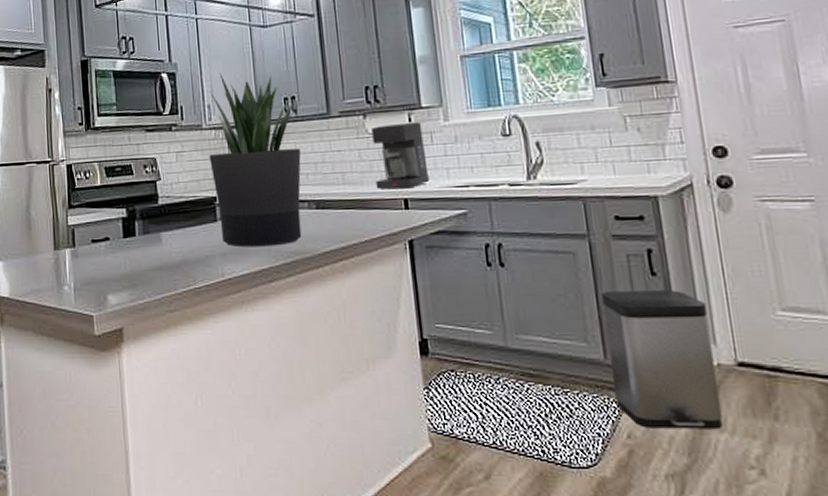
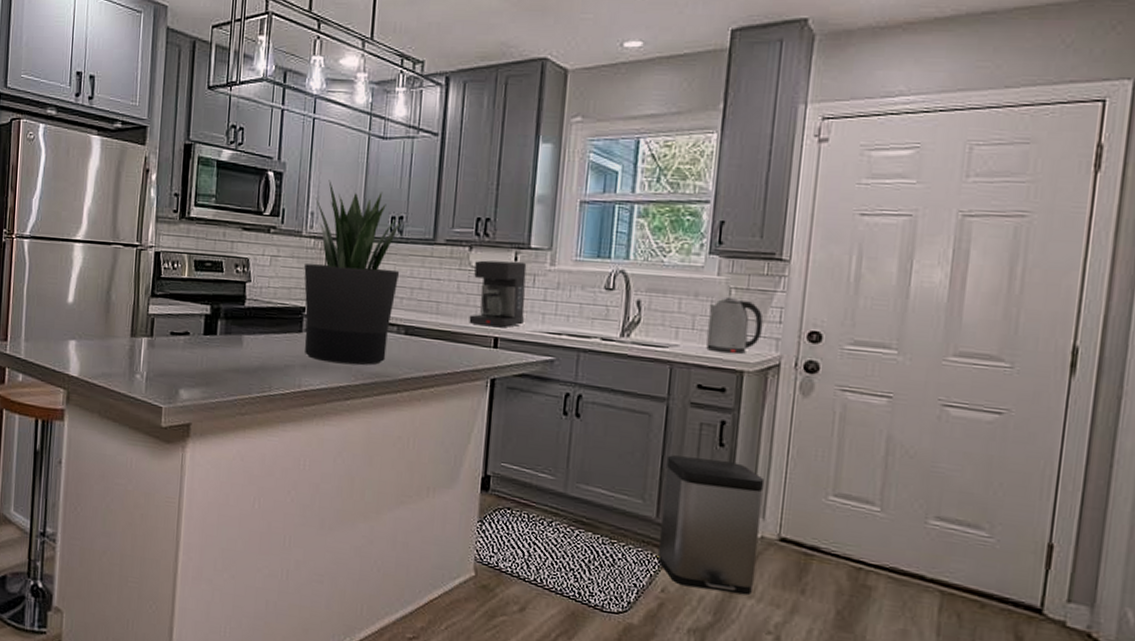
kettle: none [607,126,667,182] -> present [706,298,764,355]

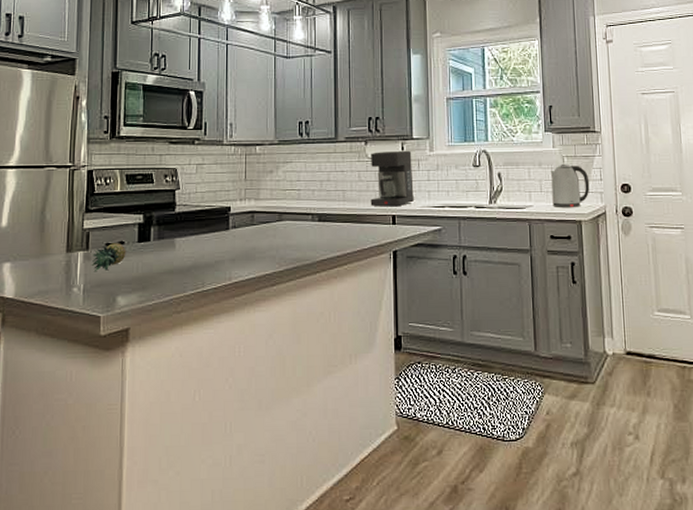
fruit: none [155,332,191,361] -> present [91,243,126,272]
planter: present [304,180,404,366] -> none [227,95,310,254]
pedal bin: present [658,455,765,595] -> none [536,295,614,406]

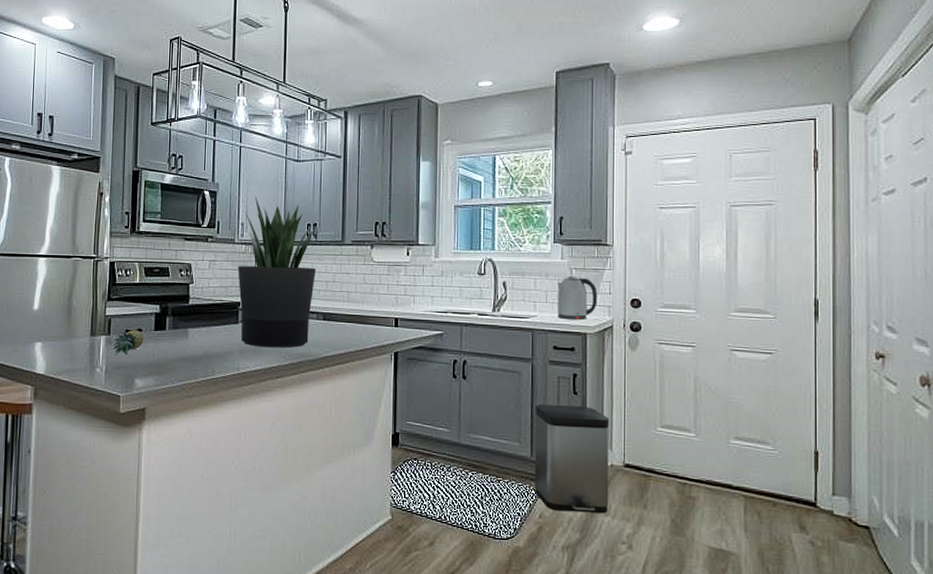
planter: none [227,95,310,254] -> present [238,196,317,349]
coffee maker: present [370,150,414,207] -> none [374,255,417,310]
pedal bin: none [536,295,614,406] -> present [535,404,610,514]

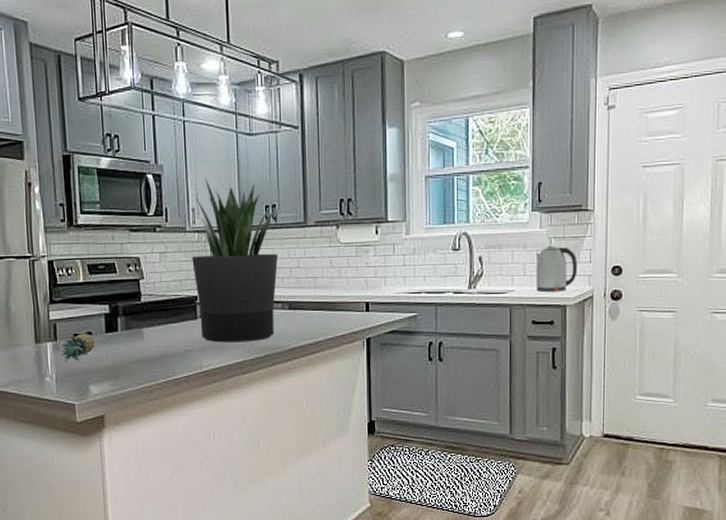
pedal bin: present [535,404,610,514] -> none [513,380,589,485]

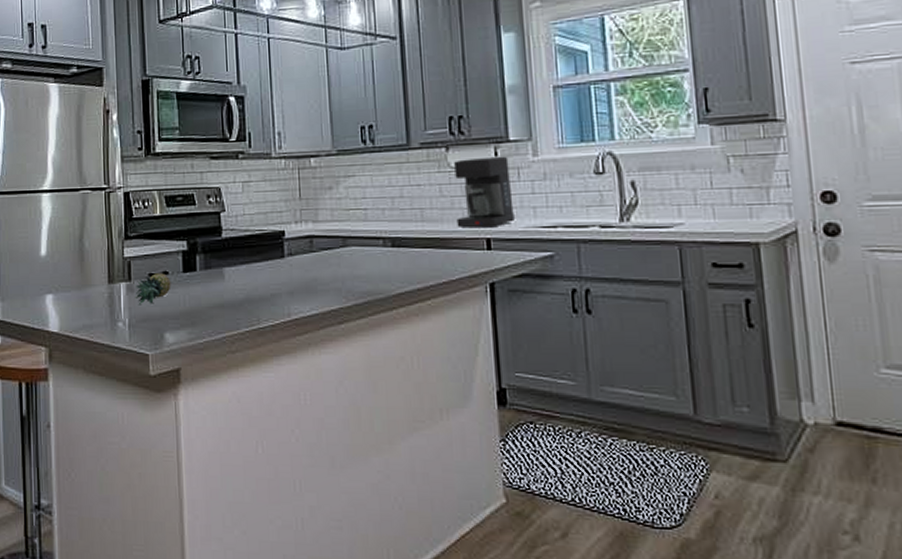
planter: present [192,177,279,343] -> none [278,97,378,286]
coffee maker: none [342,234,389,294] -> present [454,156,515,228]
kettle: present [535,246,578,293] -> none [708,167,771,227]

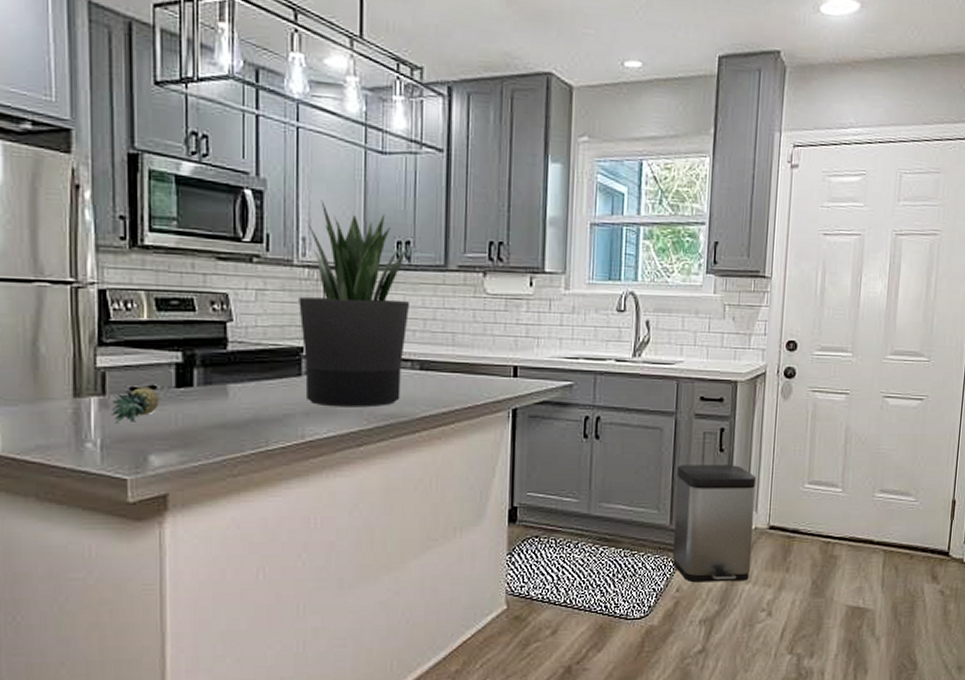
planter: none [278,97,378,286] -> present [299,200,411,408]
coffee maker: present [454,156,515,228] -> none [487,286,542,356]
pedal bin: none [693,343,818,492] -> present [673,465,757,583]

